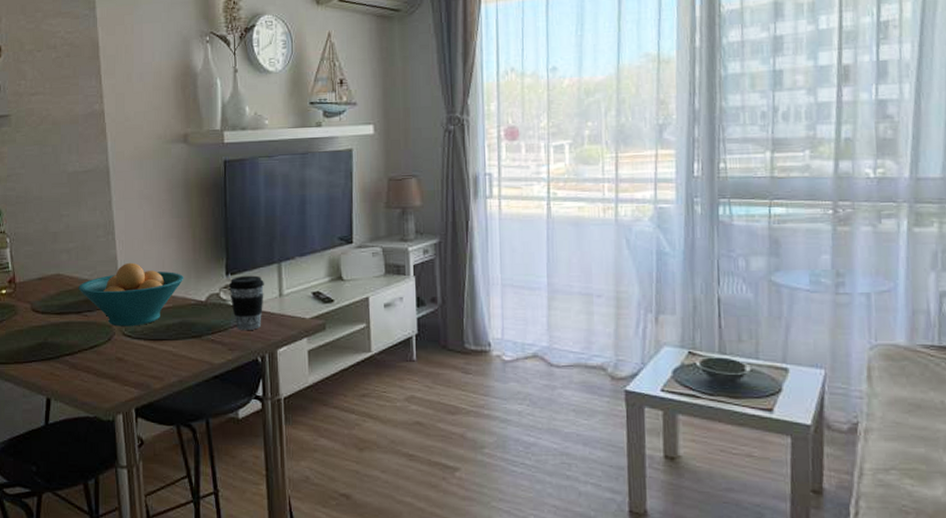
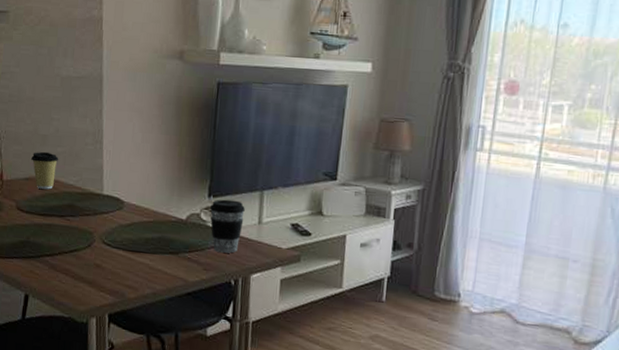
coffee cup: none [43,249,71,287] -> present [31,151,59,190]
fruit bowl: present [78,262,184,327] -> none [63,173,167,236]

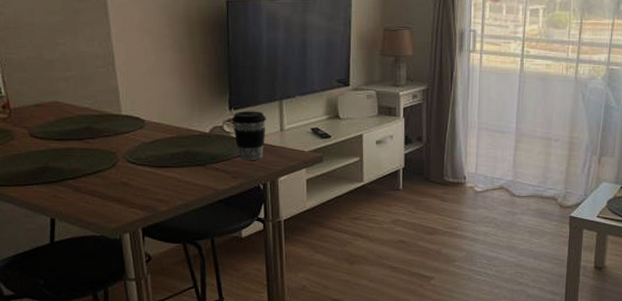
coffee cup: present [31,151,59,190] -> none [39,77,70,114]

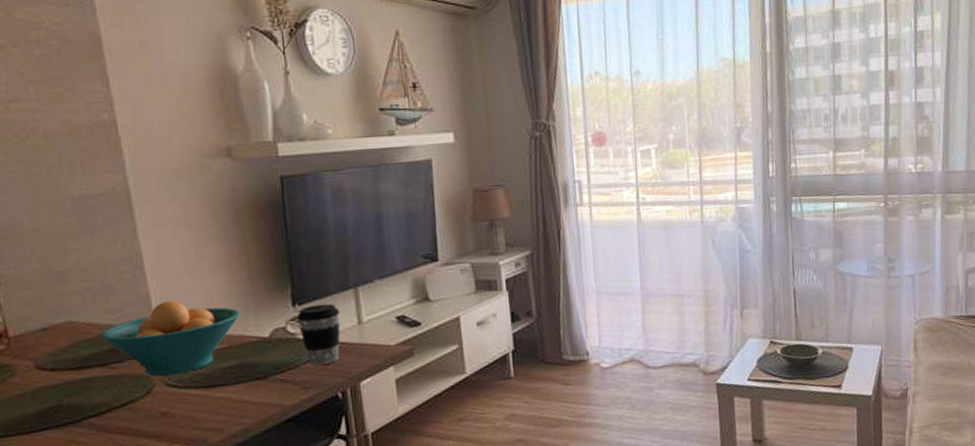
fruit bowl: none [78,93,188,154] -> present [99,300,241,377]

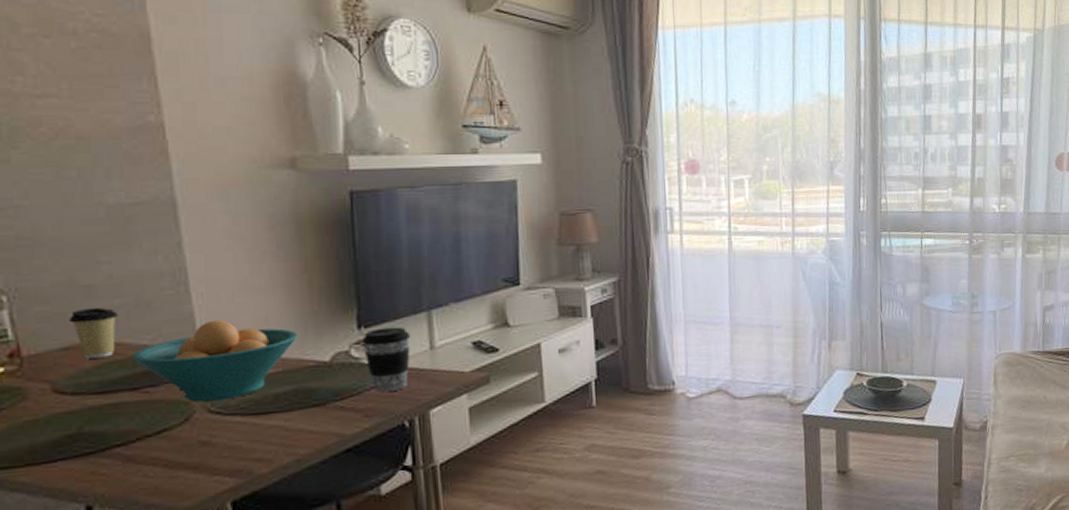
coffee cup: none [46,291,87,338] -> present [69,307,119,359]

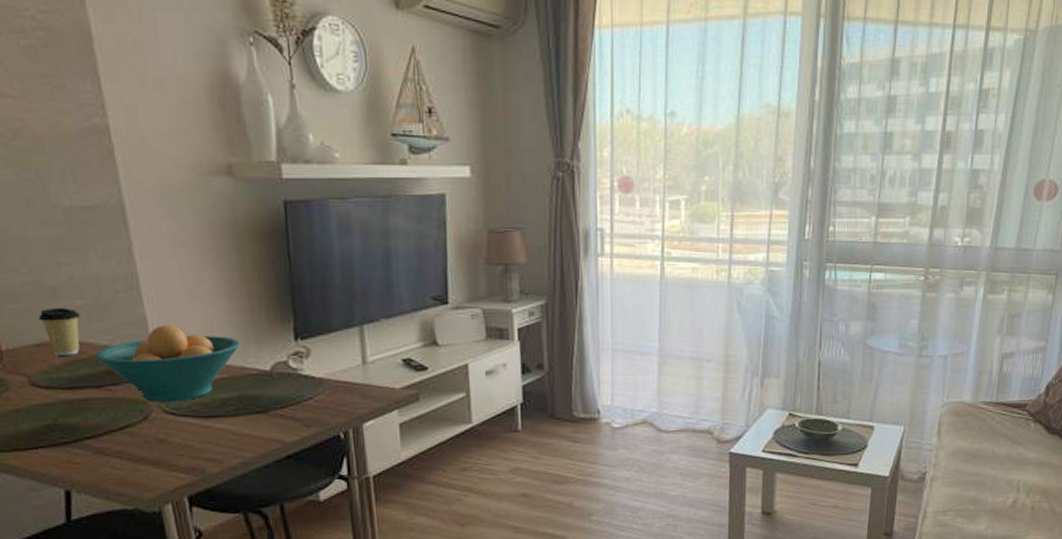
coffee cup: present [361,327,411,392] -> none [298,340,344,403]

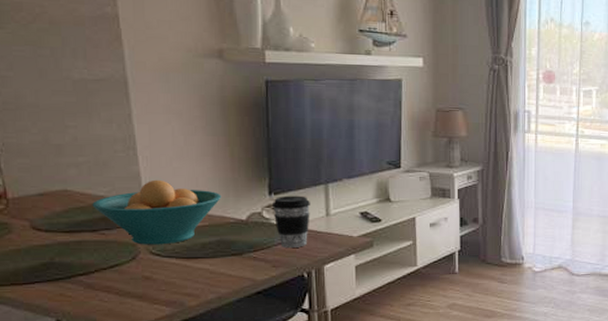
coffee cup: present [38,307,81,355] -> none [44,163,82,204]
coffee cup: none [298,340,344,403] -> present [271,195,310,248]

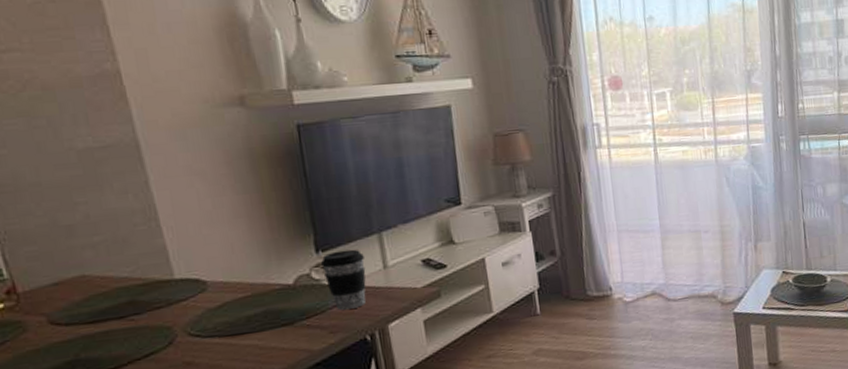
fruit bowl: present [92,179,222,245] -> none [115,250,263,327]

